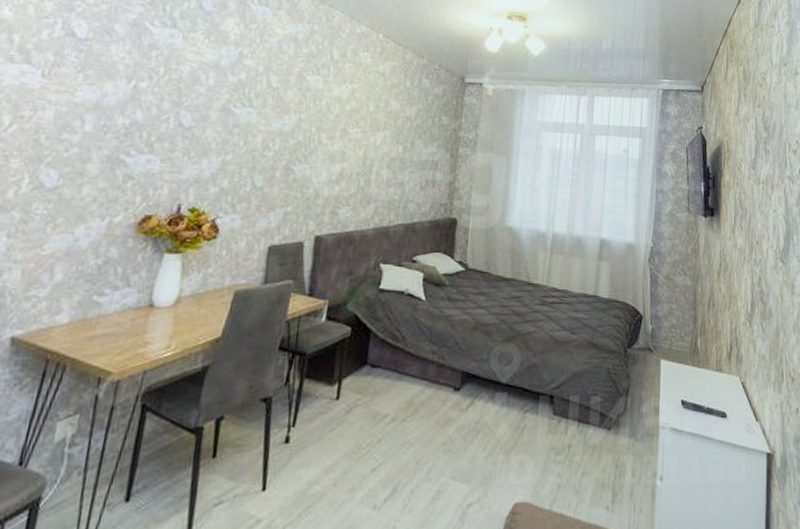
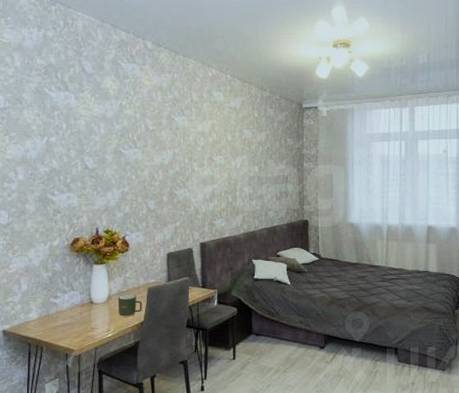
mug: none [186,298,223,329] -> present [117,295,143,317]

